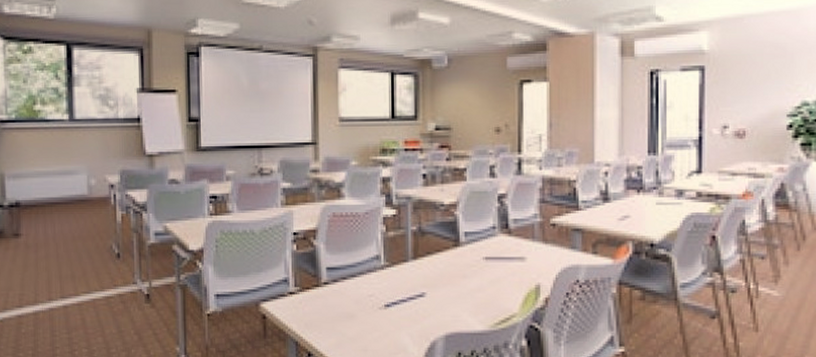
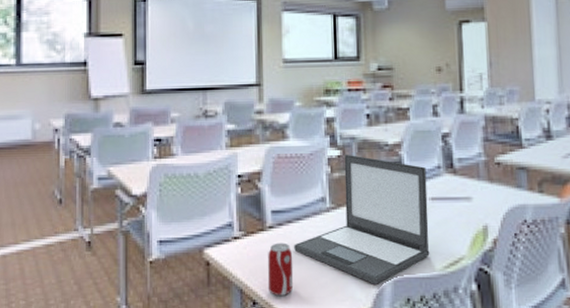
beverage can: none [322,298,348,348] -> present [267,243,294,296]
laptop: none [348,213,482,339] -> present [294,154,430,284]

